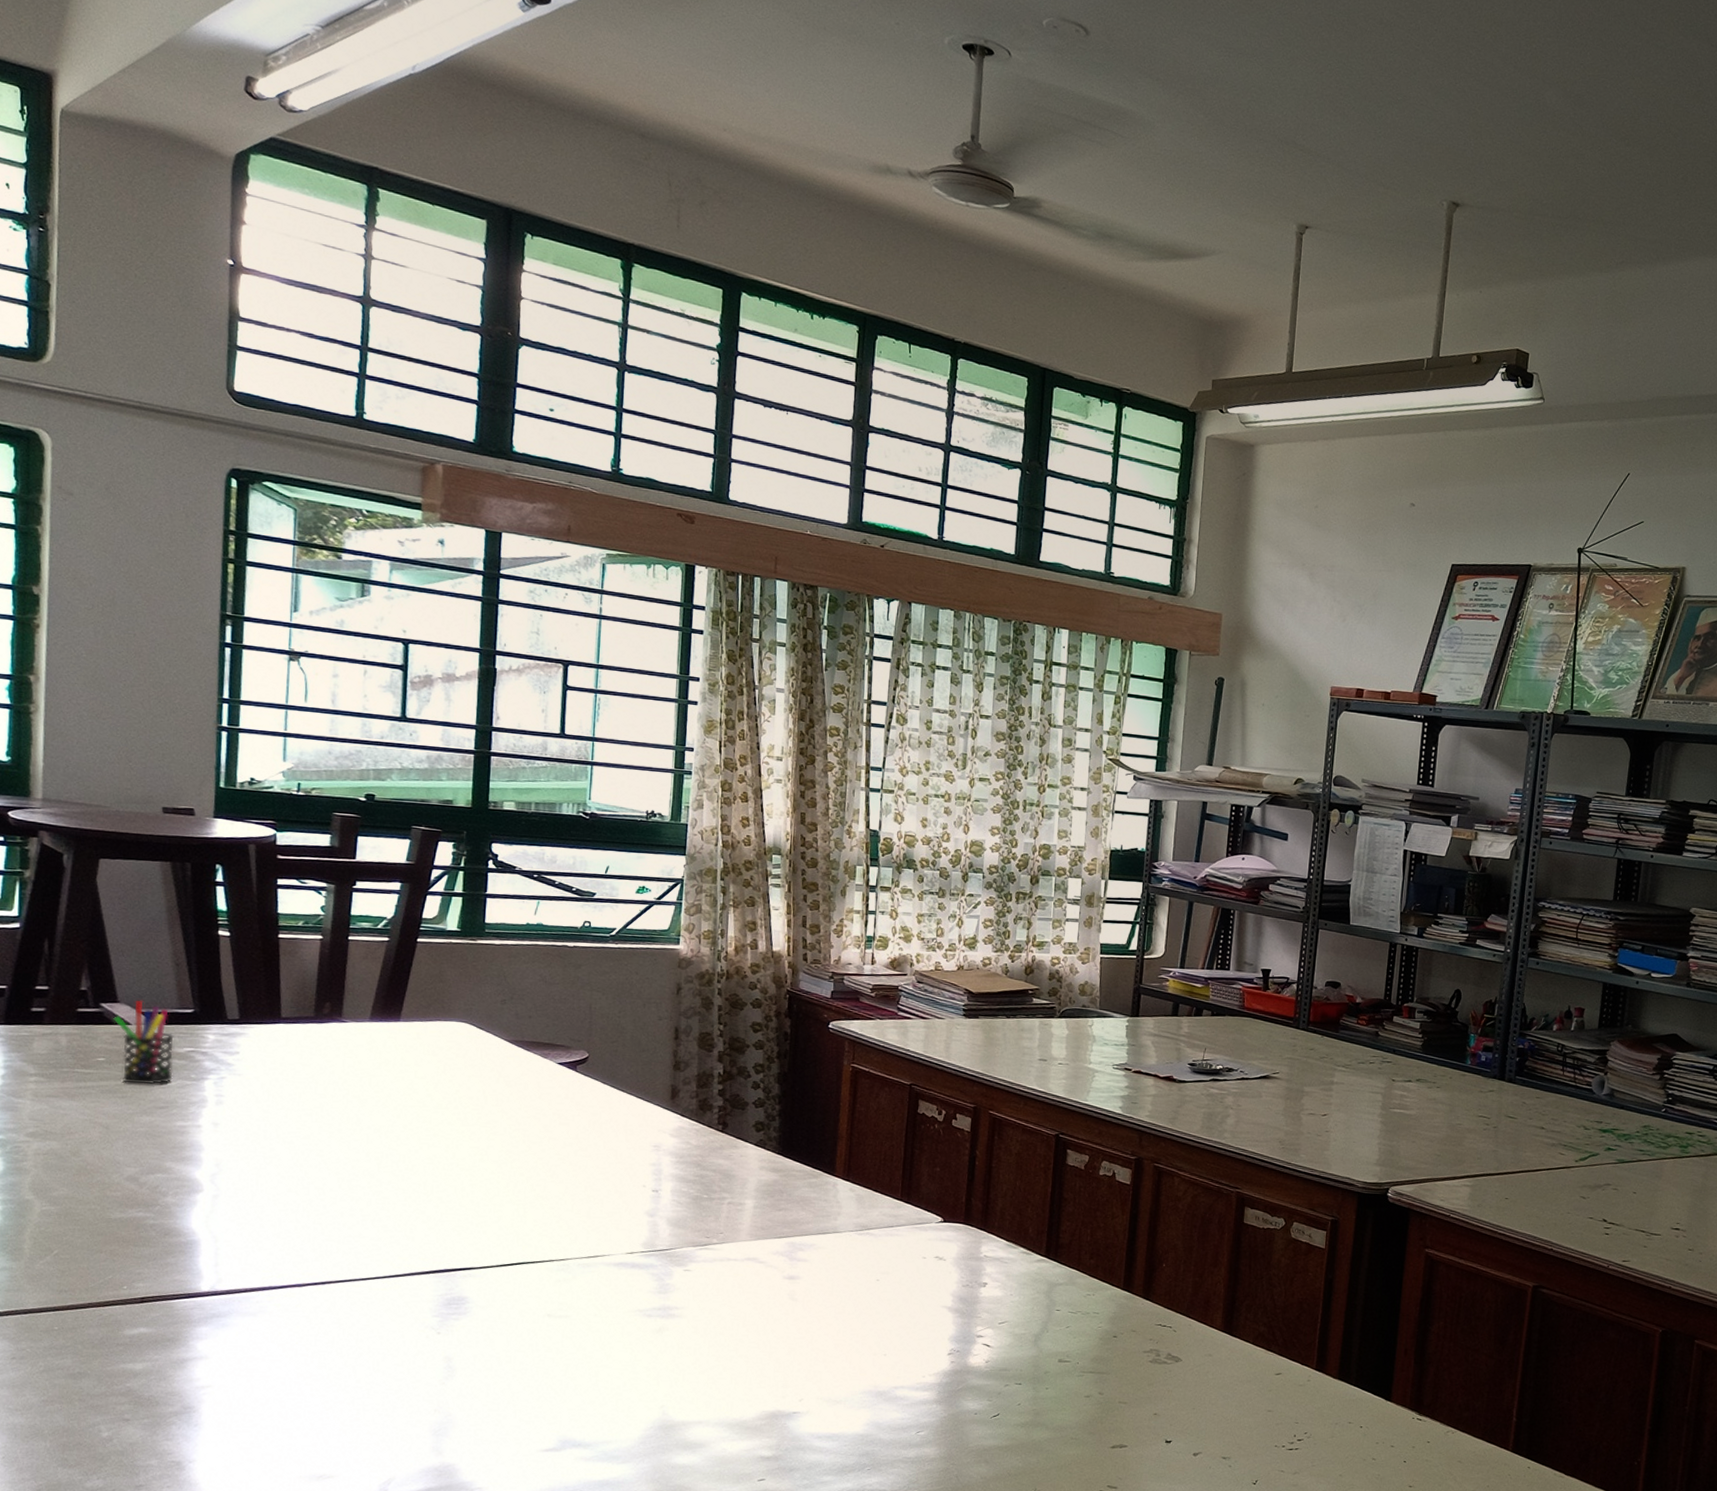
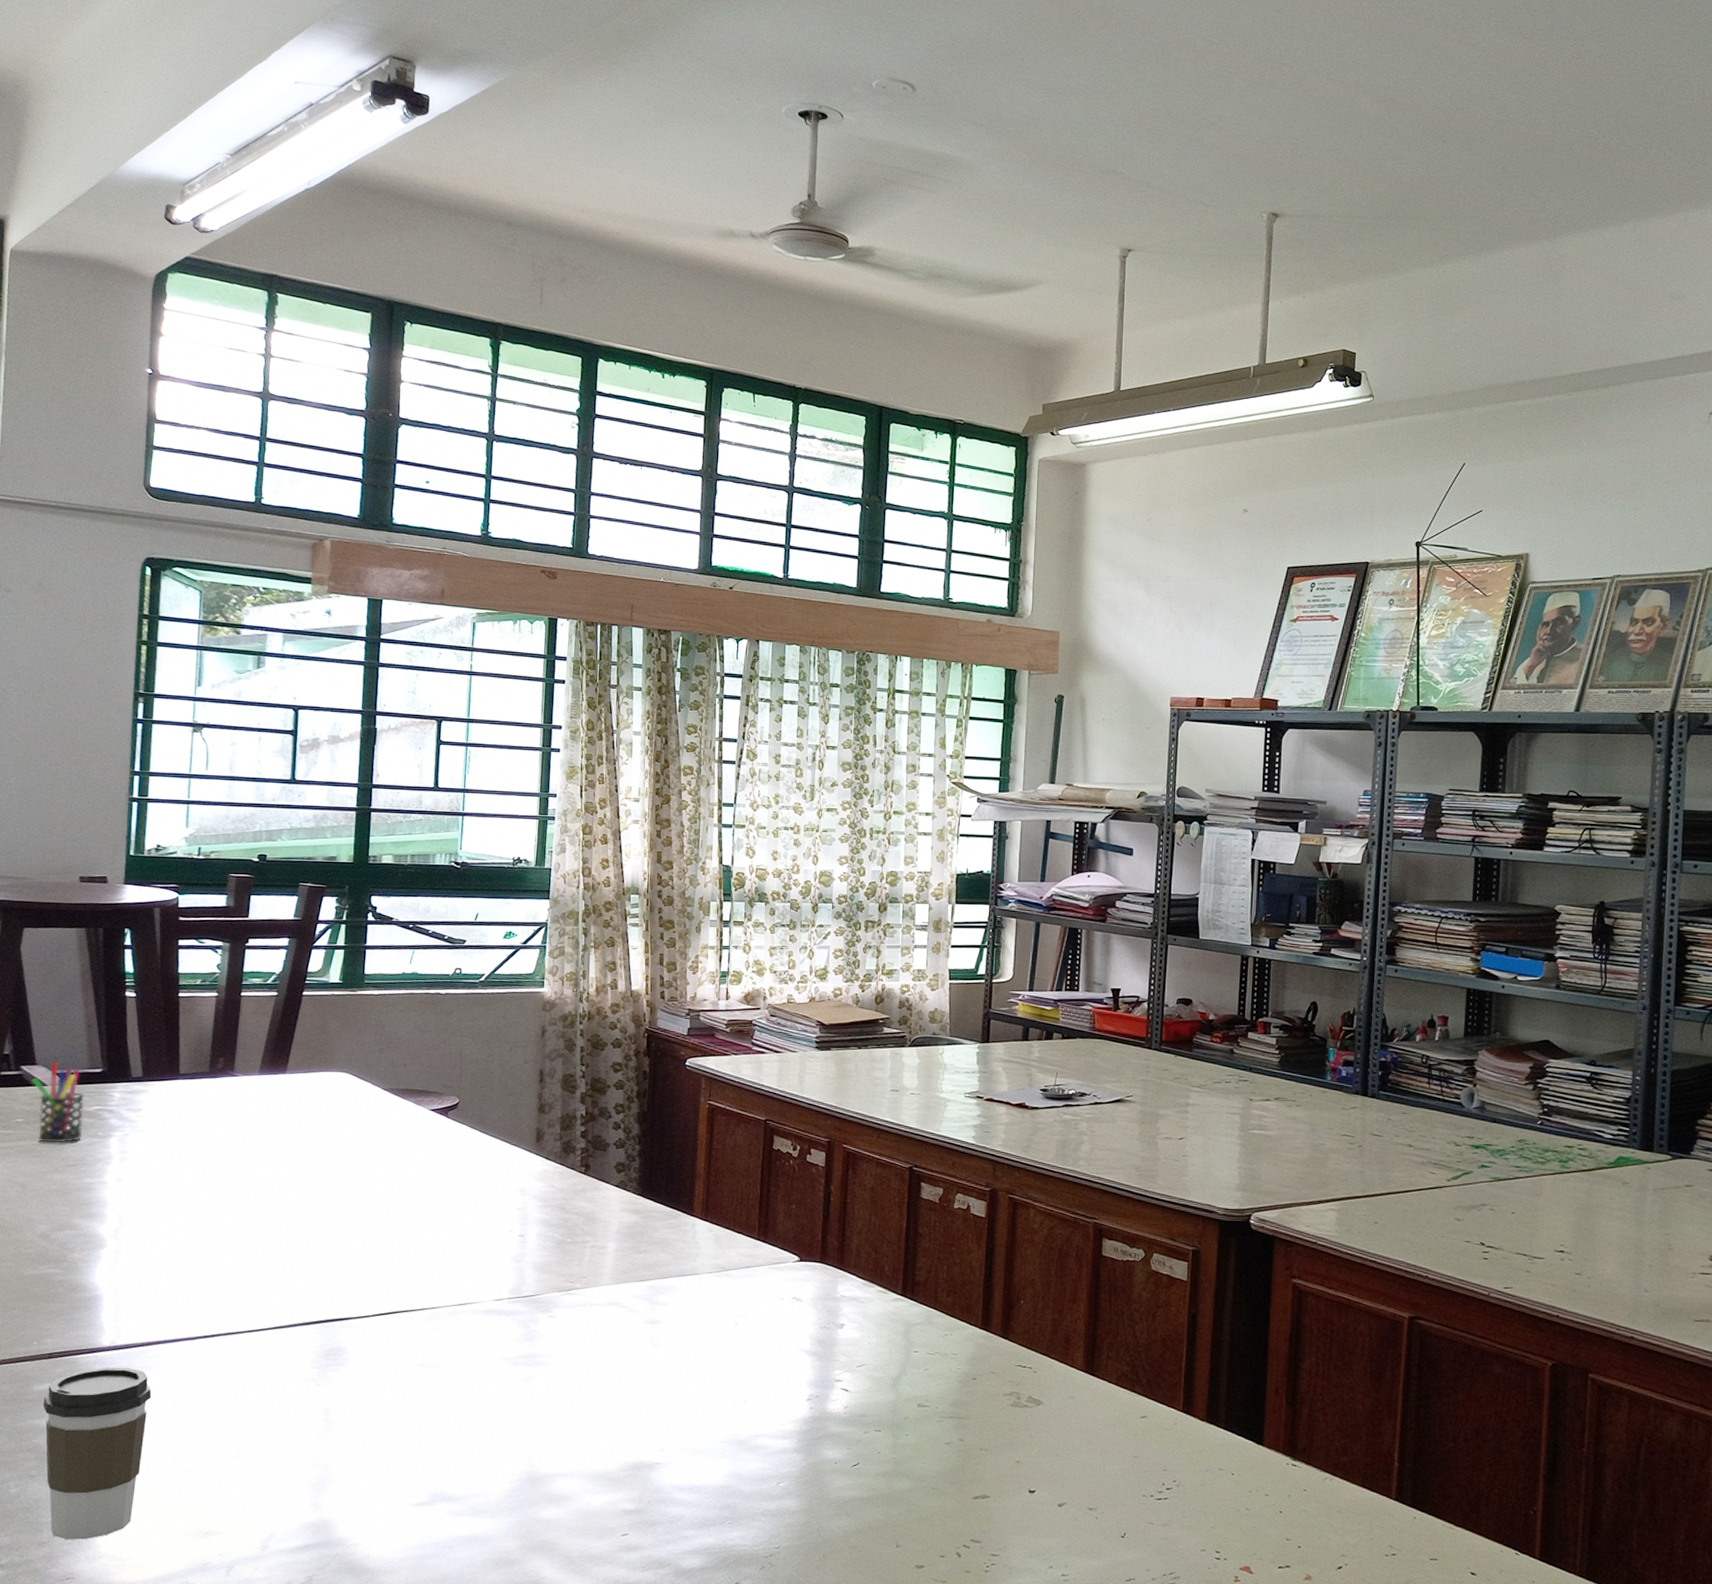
coffee cup: none [136,1312,257,1483] -> present [43,1367,152,1540]

